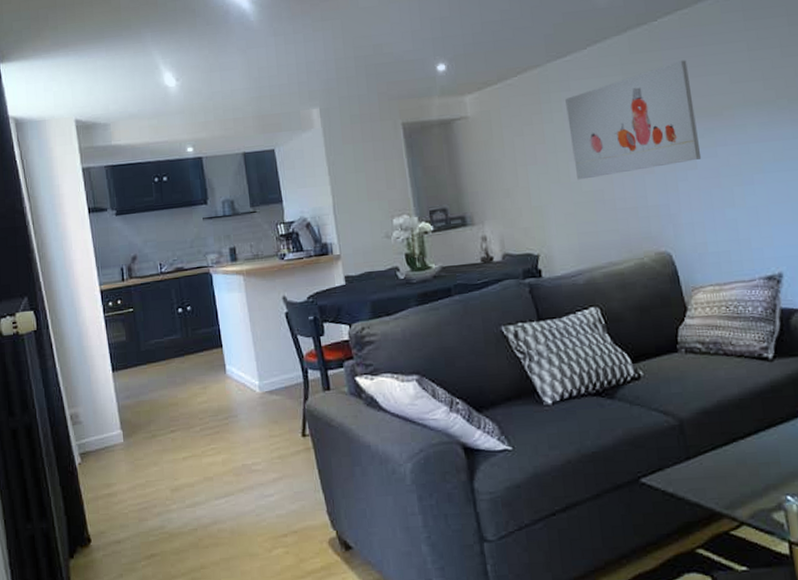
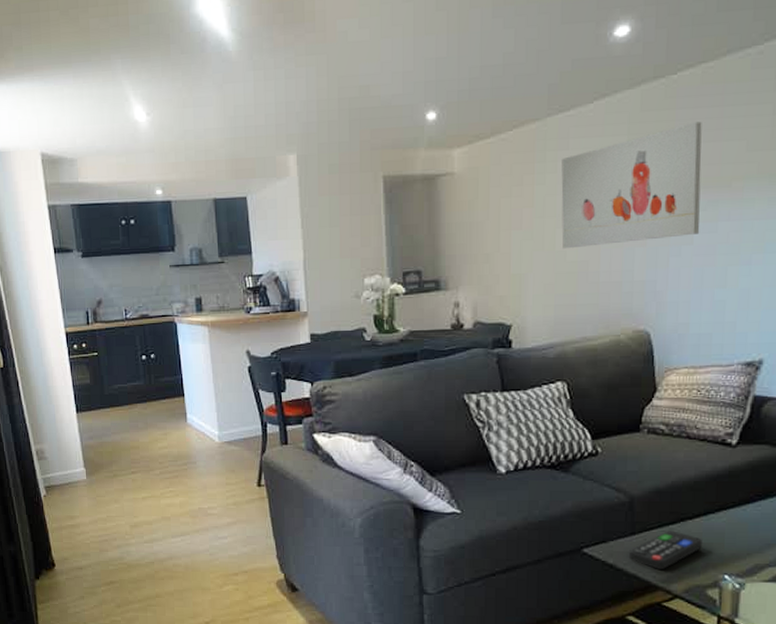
remote control: none [687,452,759,495] -> present [629,531,702,569]

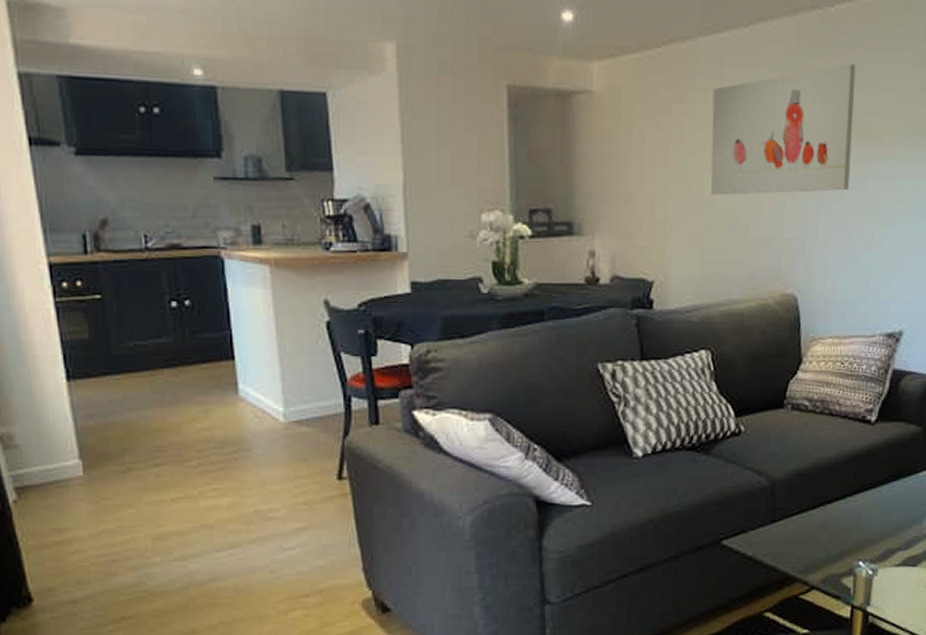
remote control: present [629,531,702,569] -> none [769,516,840,559]

